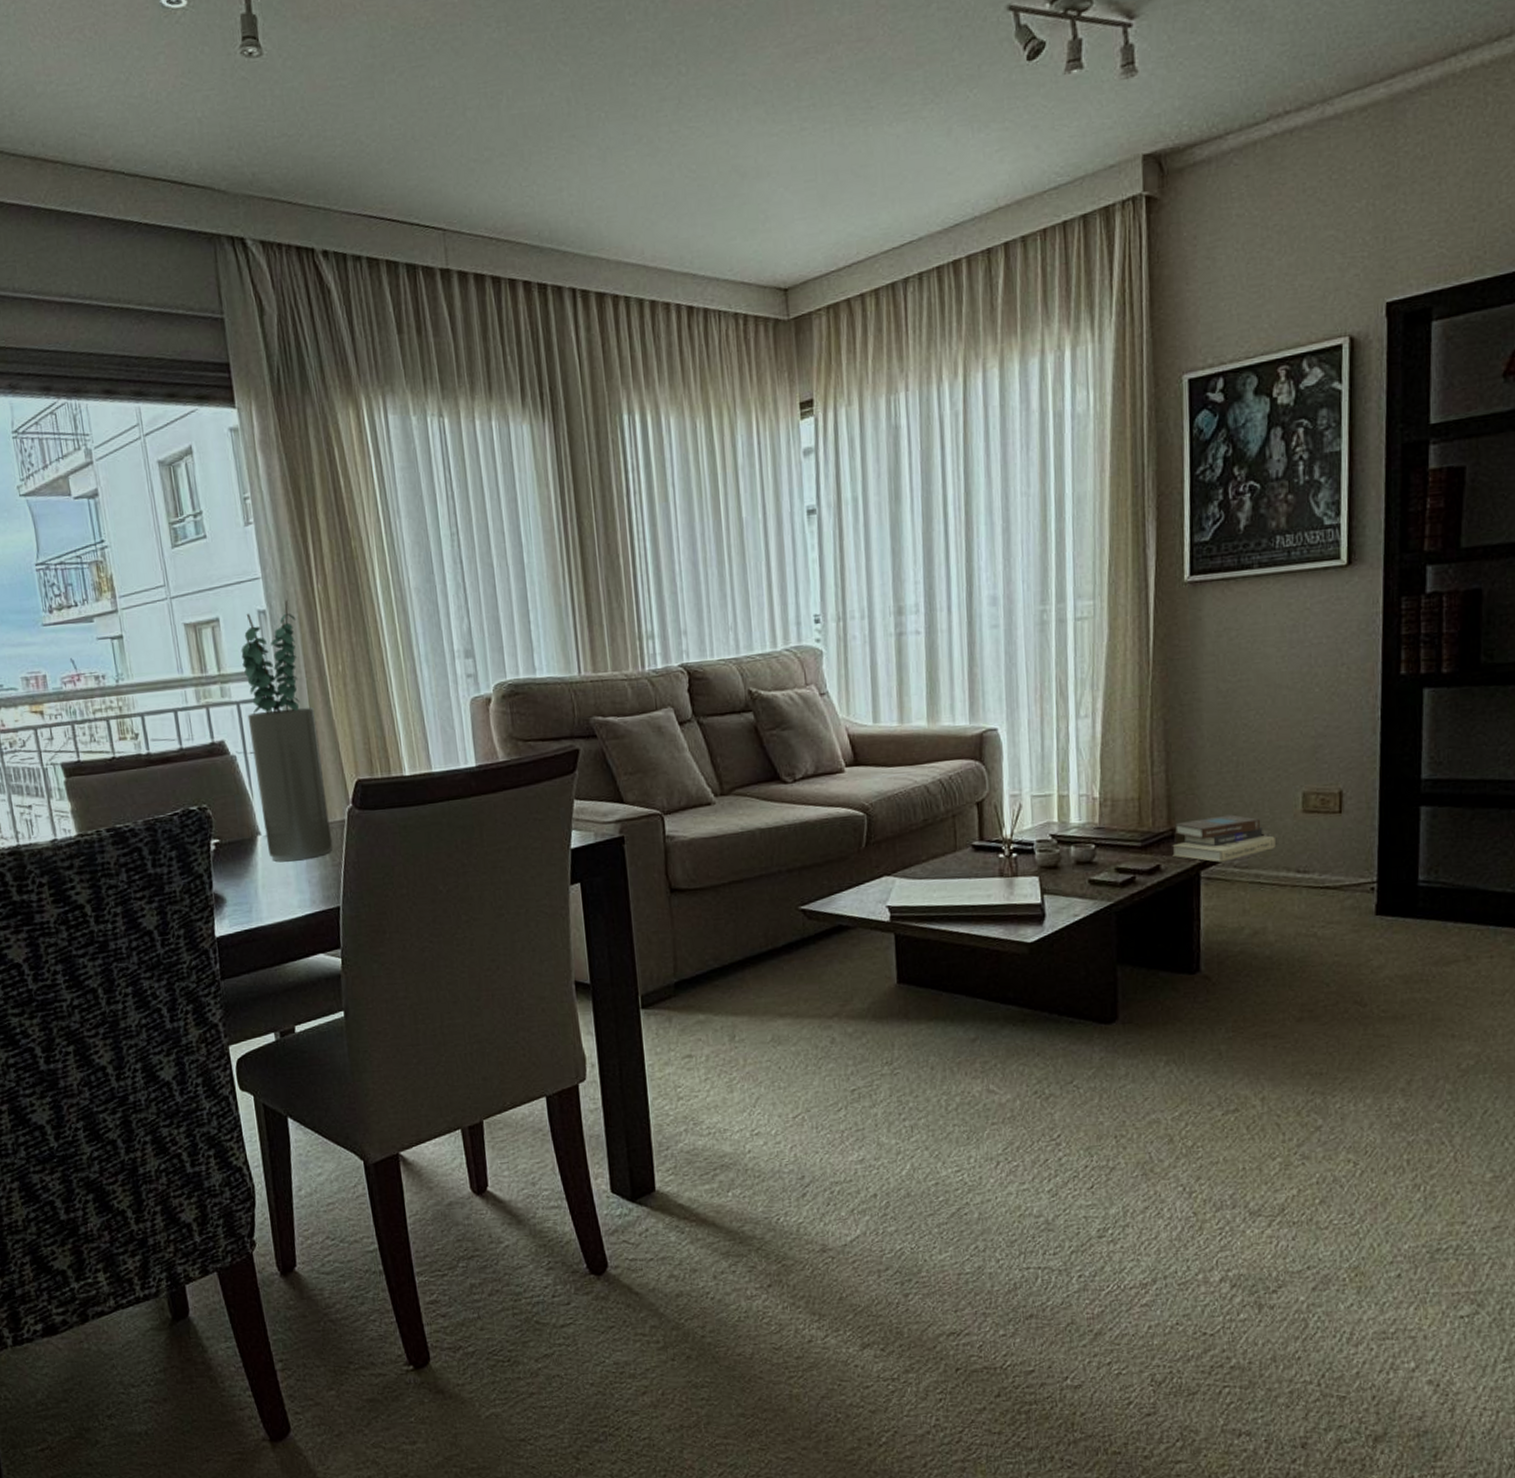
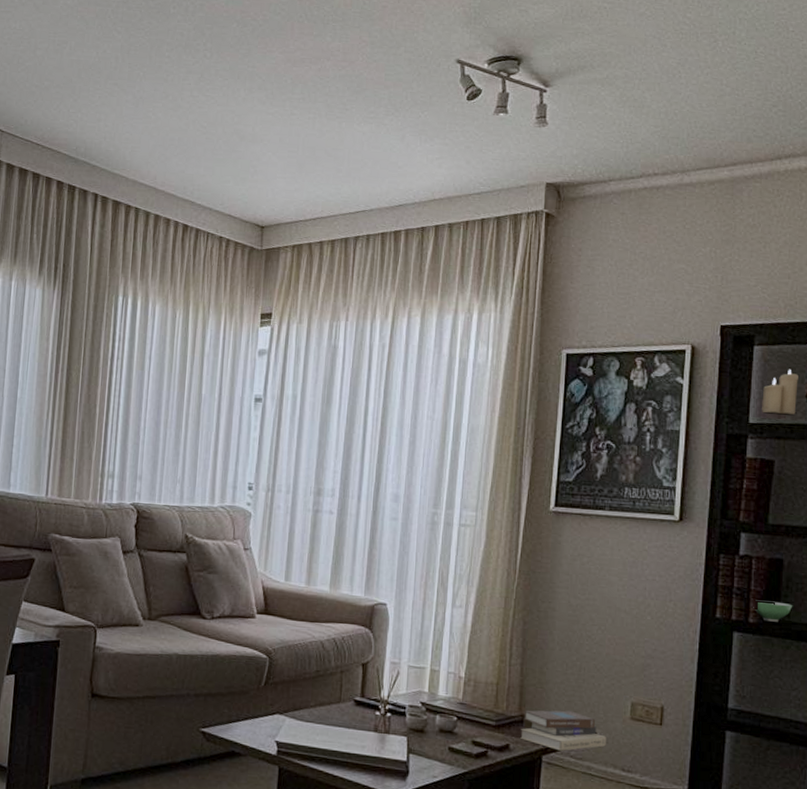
candle: none [1445,343,1492,408] -> present [762,369,798,416]
bowl: none [1446,642,1497,669] -> present [753,600,793,622]

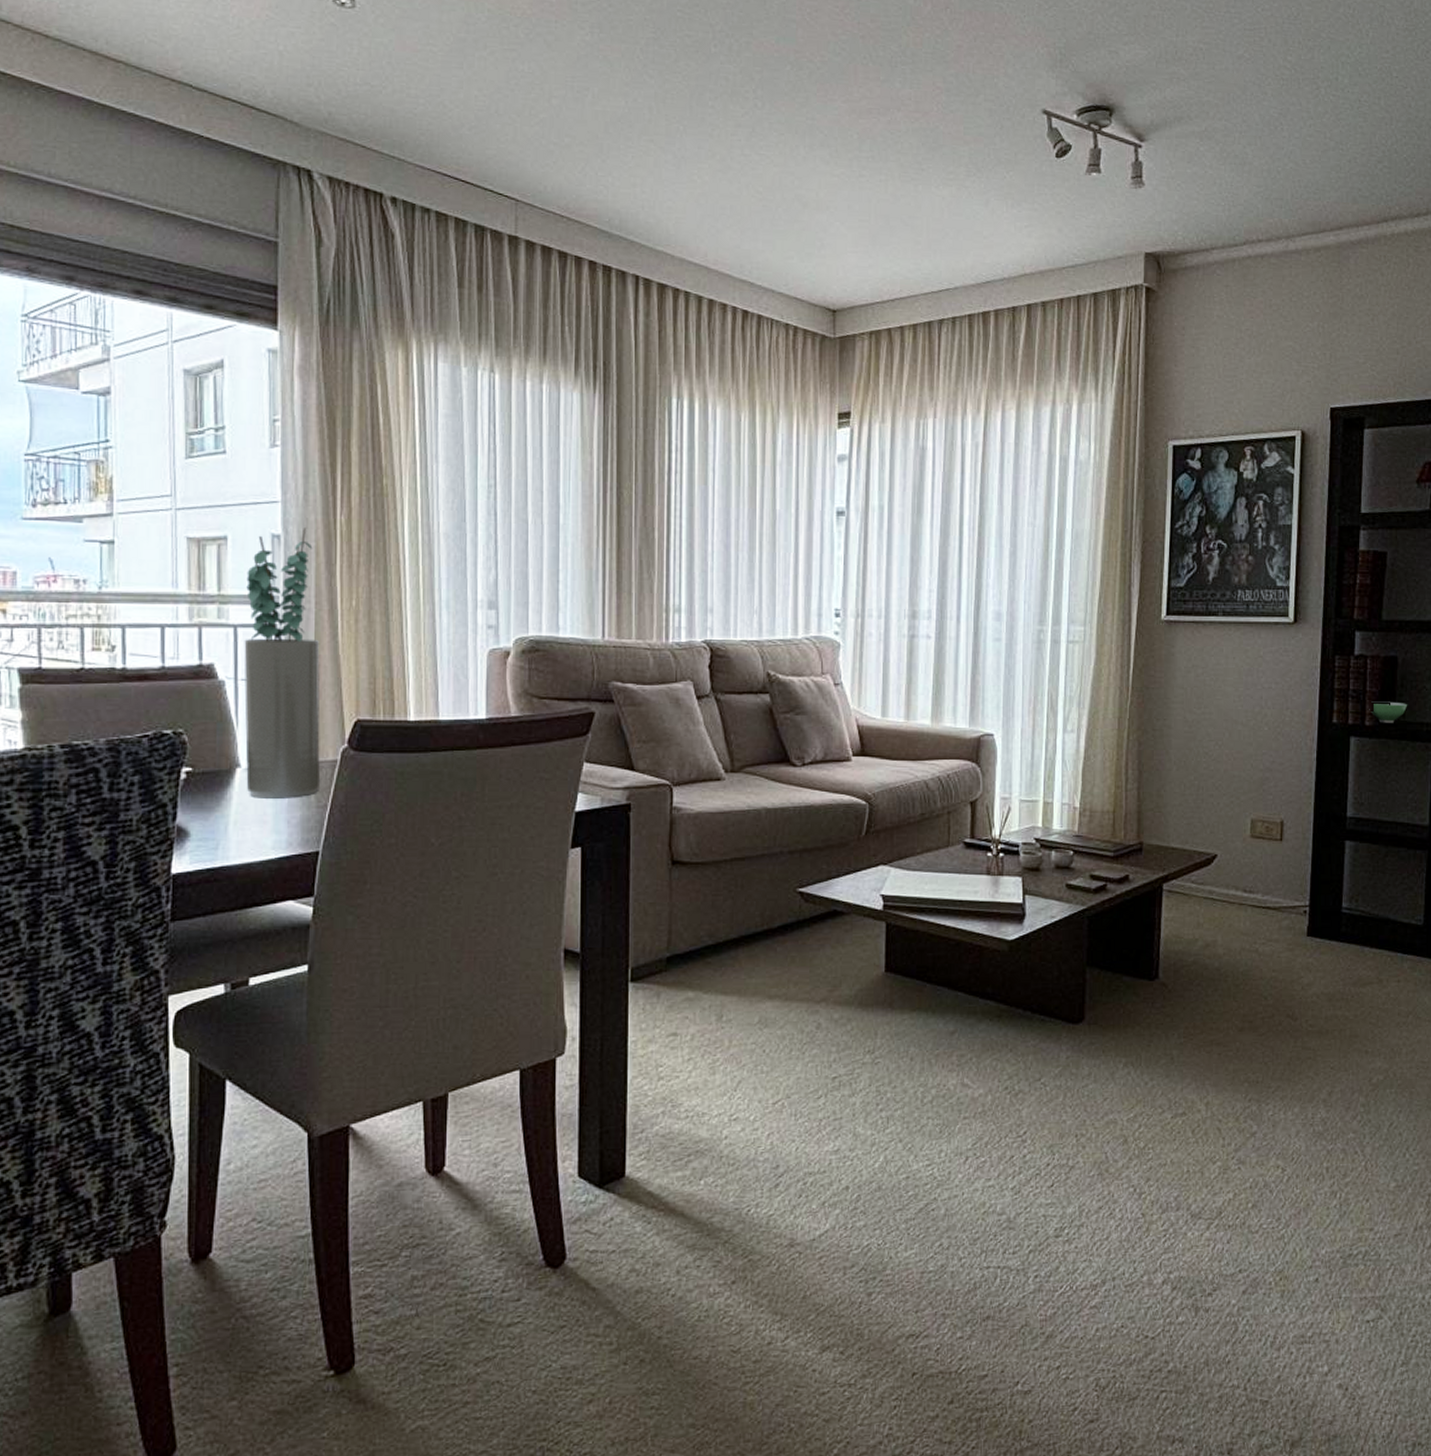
books: present [520,710,606,751] -> none [1140,834,1227,877]
candle: present [762,369,798,416] -> none [1373,452,1409,504]

